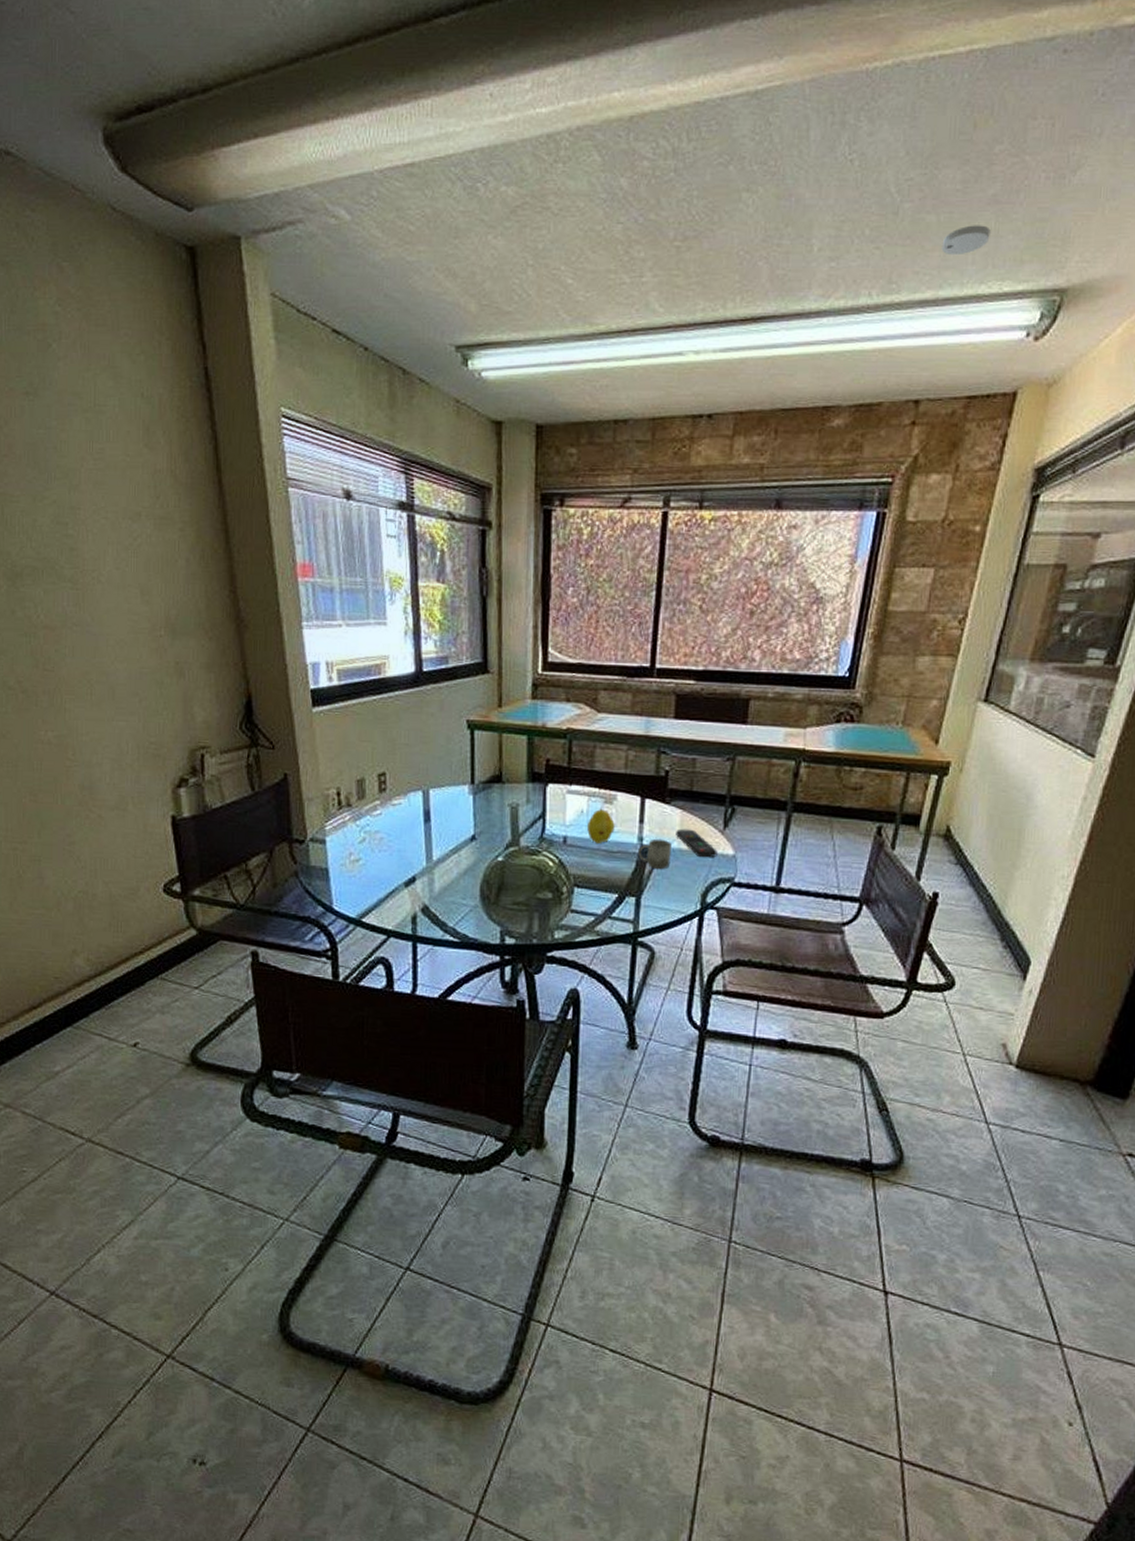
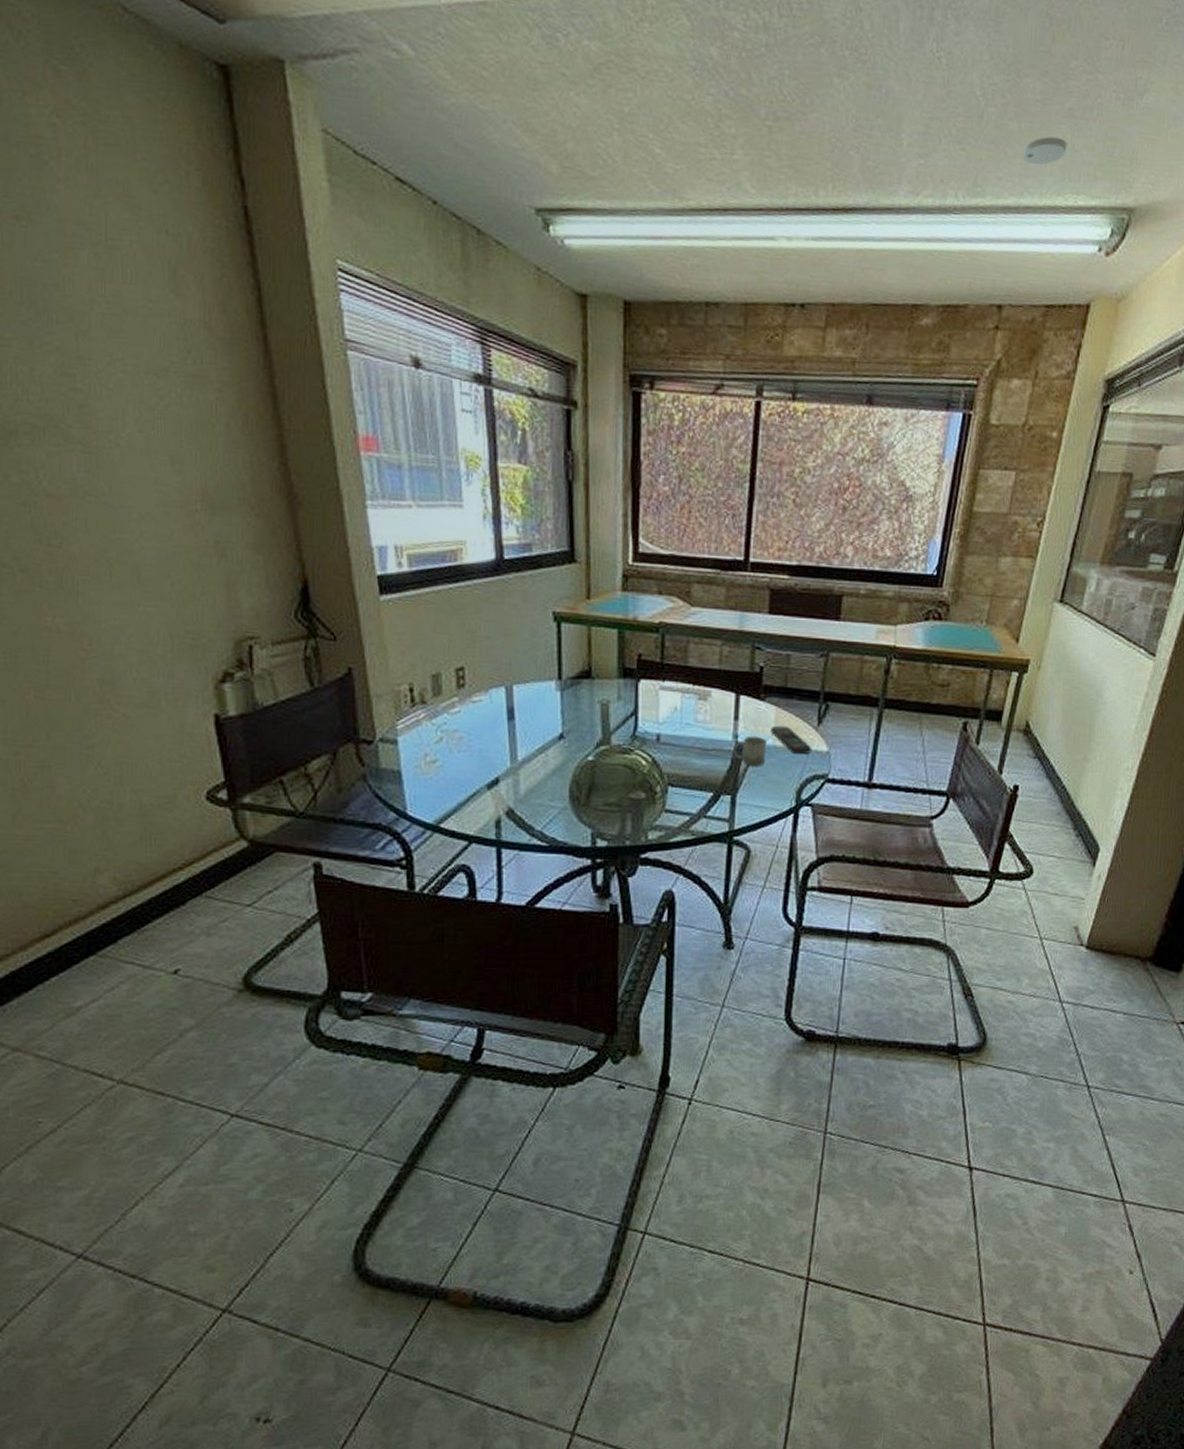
fruit: present [587,808,615,843] -> none [681,705,709,741]

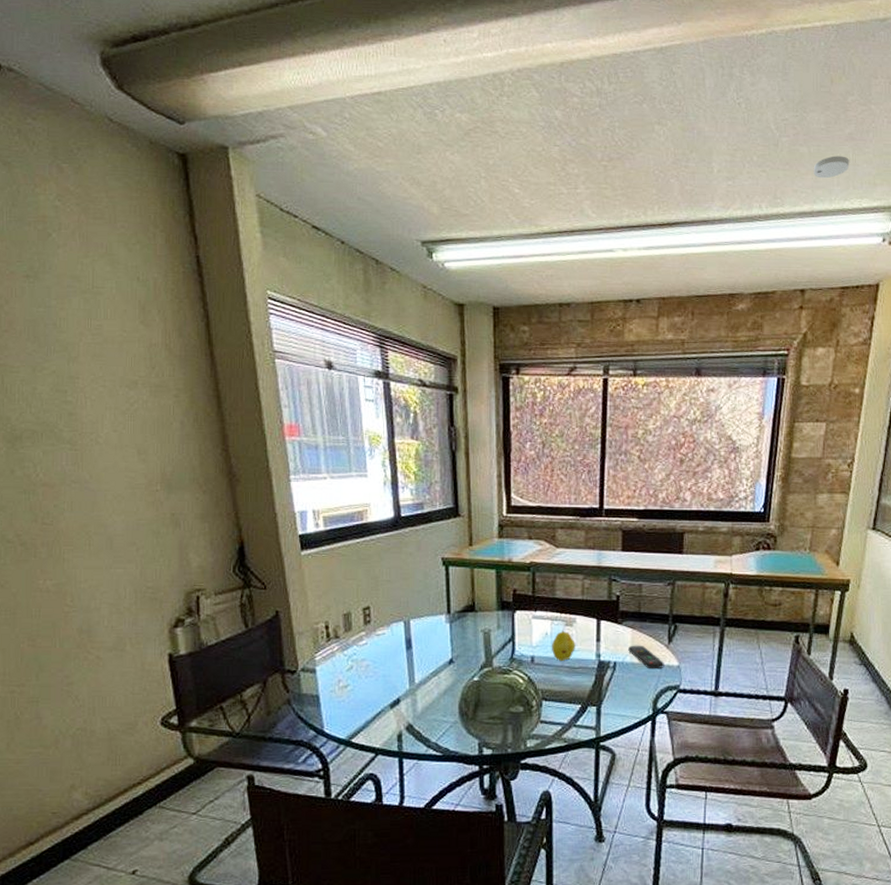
fruit: none [681,705,709,741] -> present [552,630,575,661]
cup: present [733,736,766,767] -> none [597,654,625,682]

